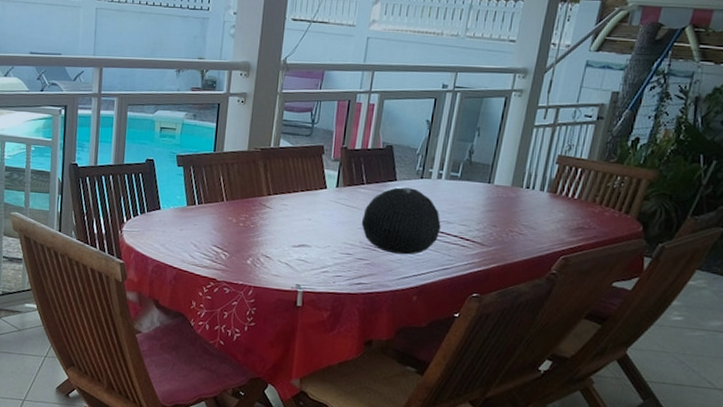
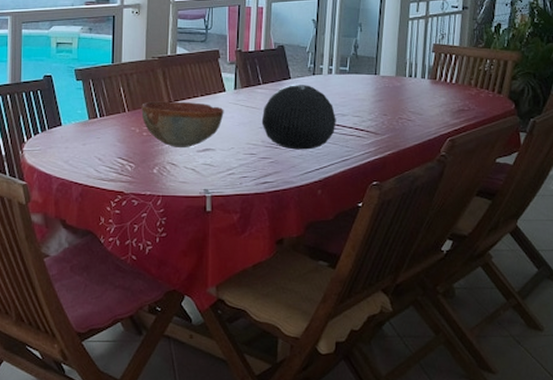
bowl: none [239,193,324,242] -> present [141,101,224,147]

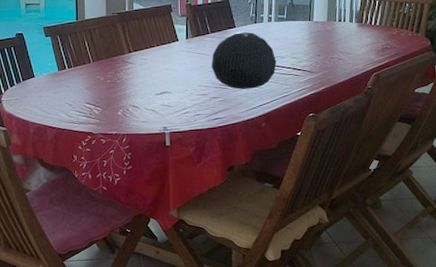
bowl: present [141,101,224,147] -> none [104,51,178,92]

